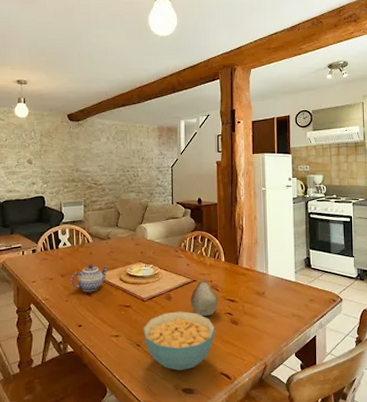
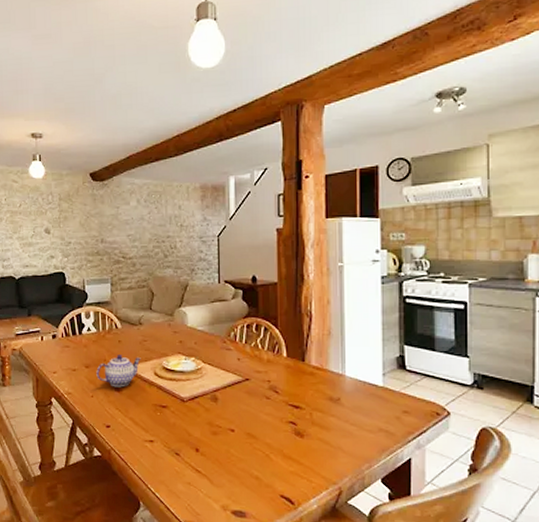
cereal bowl: present [143,311,216,370] -> none [183,416,275,488]
fruit: present [190,278,219,316] -> none [242,376,278,424]

